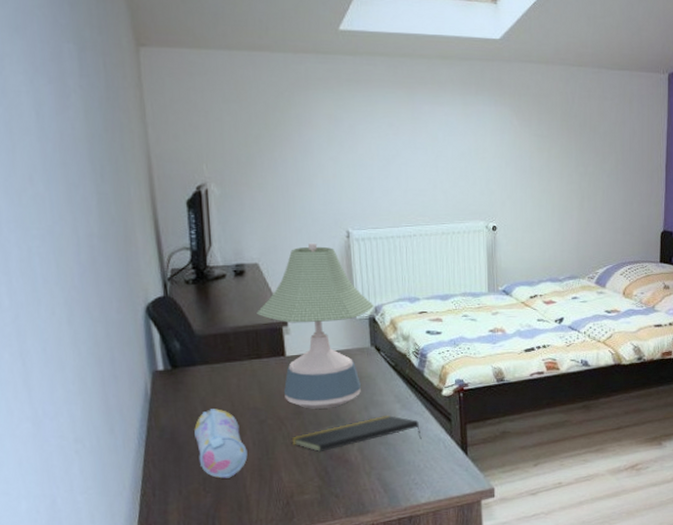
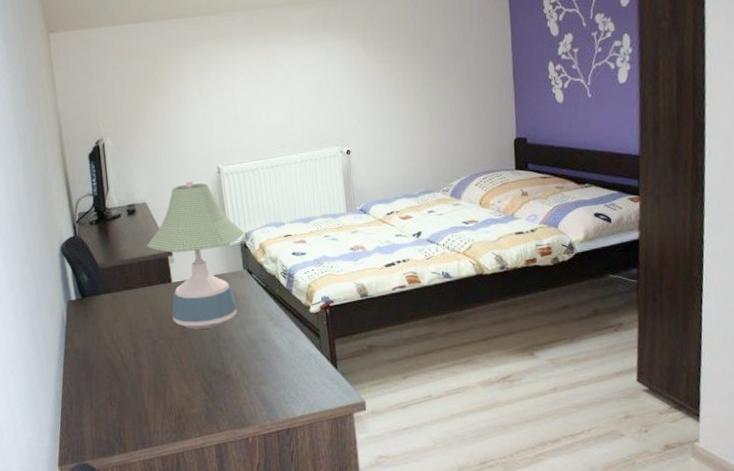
pencil case: present [194,409,248,479] -> none [101,331,145,394]
notepad: present [291,416,422,453] -> none [179,333,294,369]

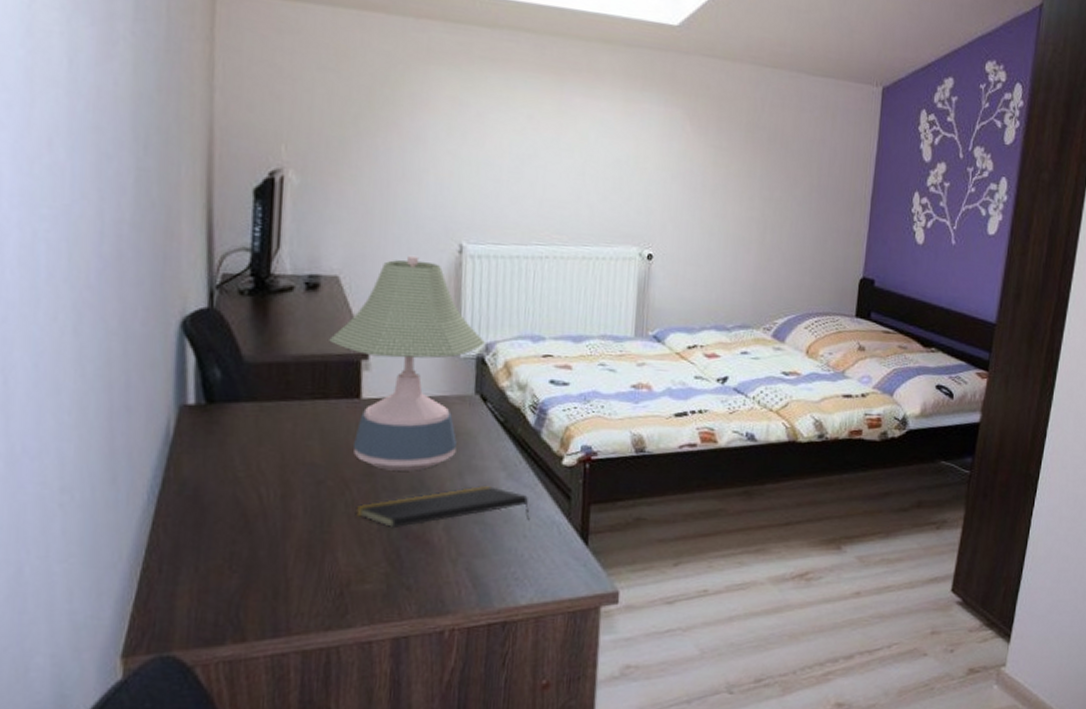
notepad: none [179,333,294,369] -> present [355,486,530,529]

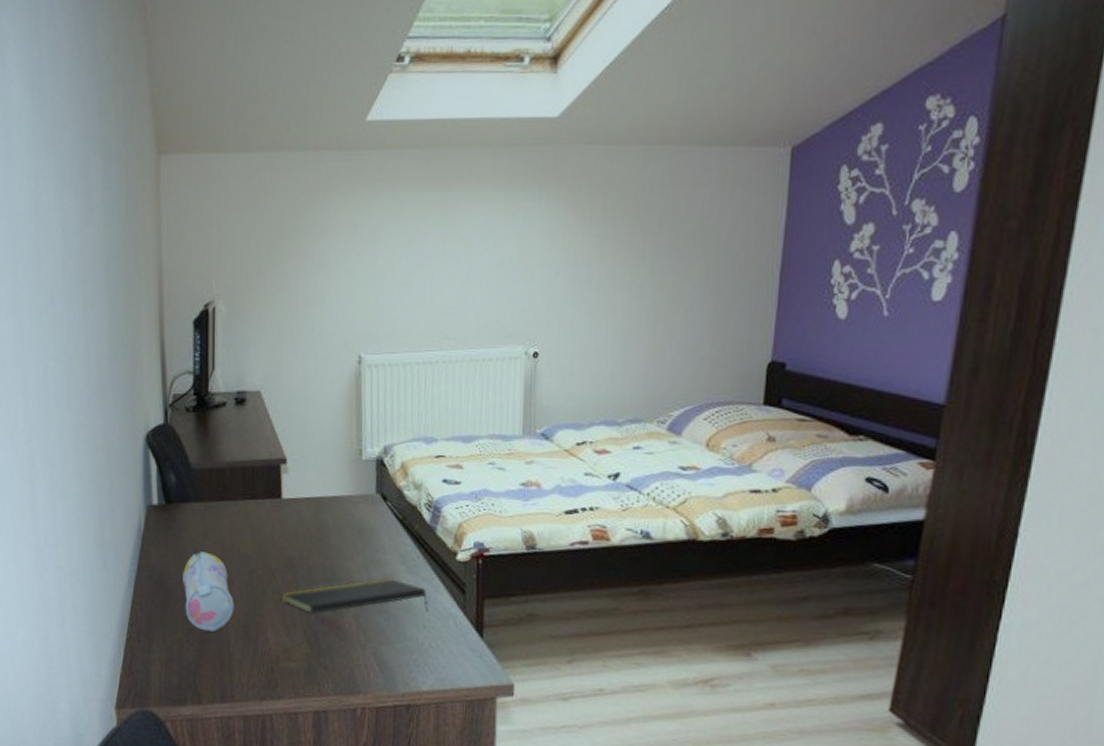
pencil case: none [226,460,295,555] -> present [183,552,234,632]
desk lamp: present [329,255,485,471] -> none [255,368,383,563]

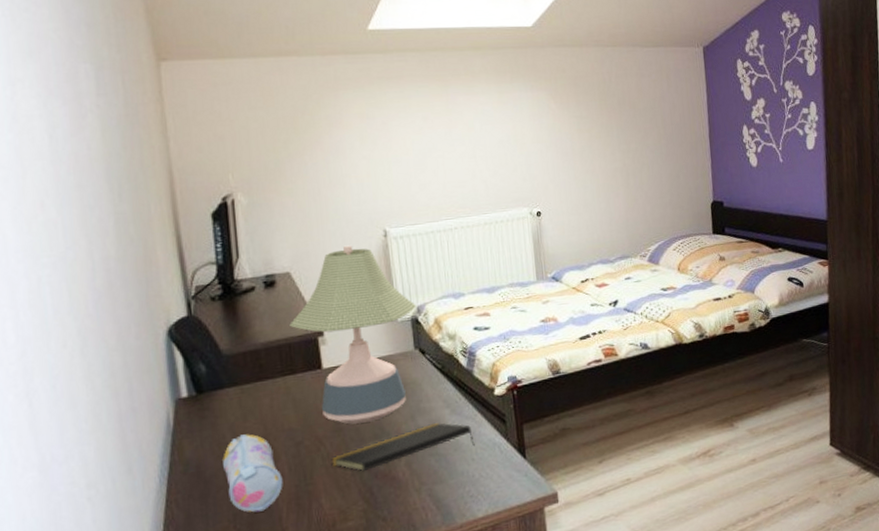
desk lamp: none [255,368,383,563] -> present [289,245,416,424]

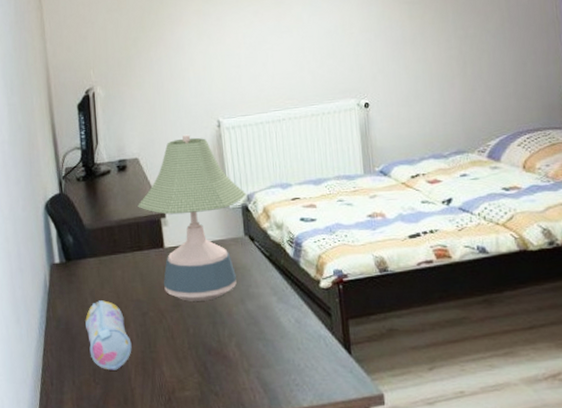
notepad: present [331,423,475,472] -> none [171,309,301,347]

